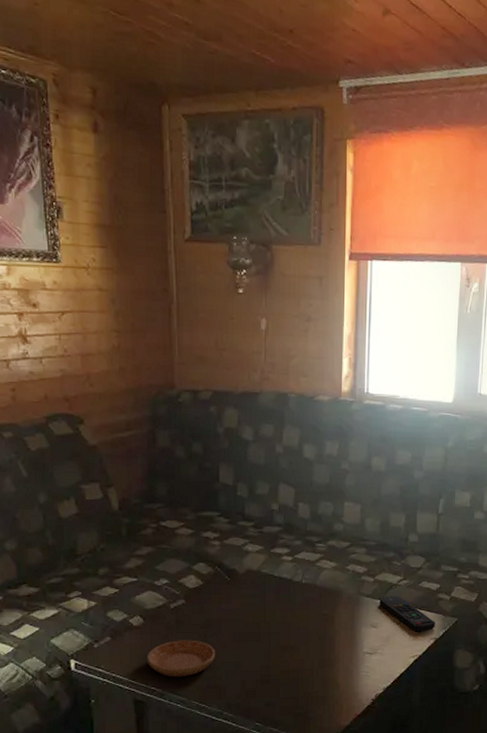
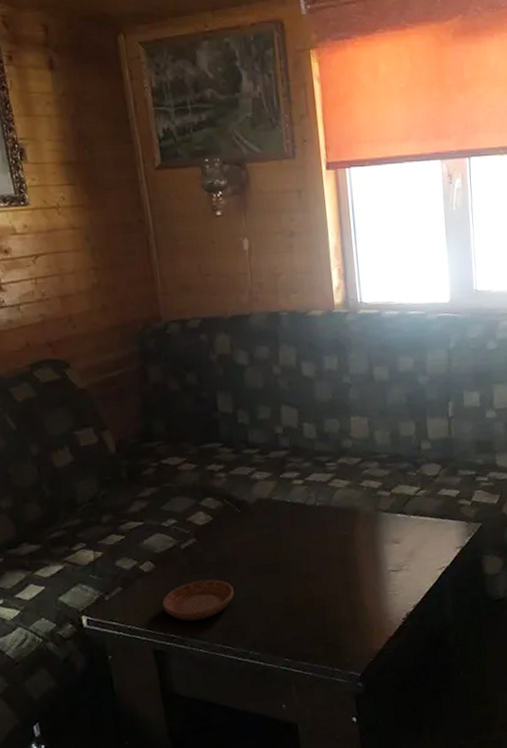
remote control: present [379,596,435,632] -> none [399,507,460,543]

